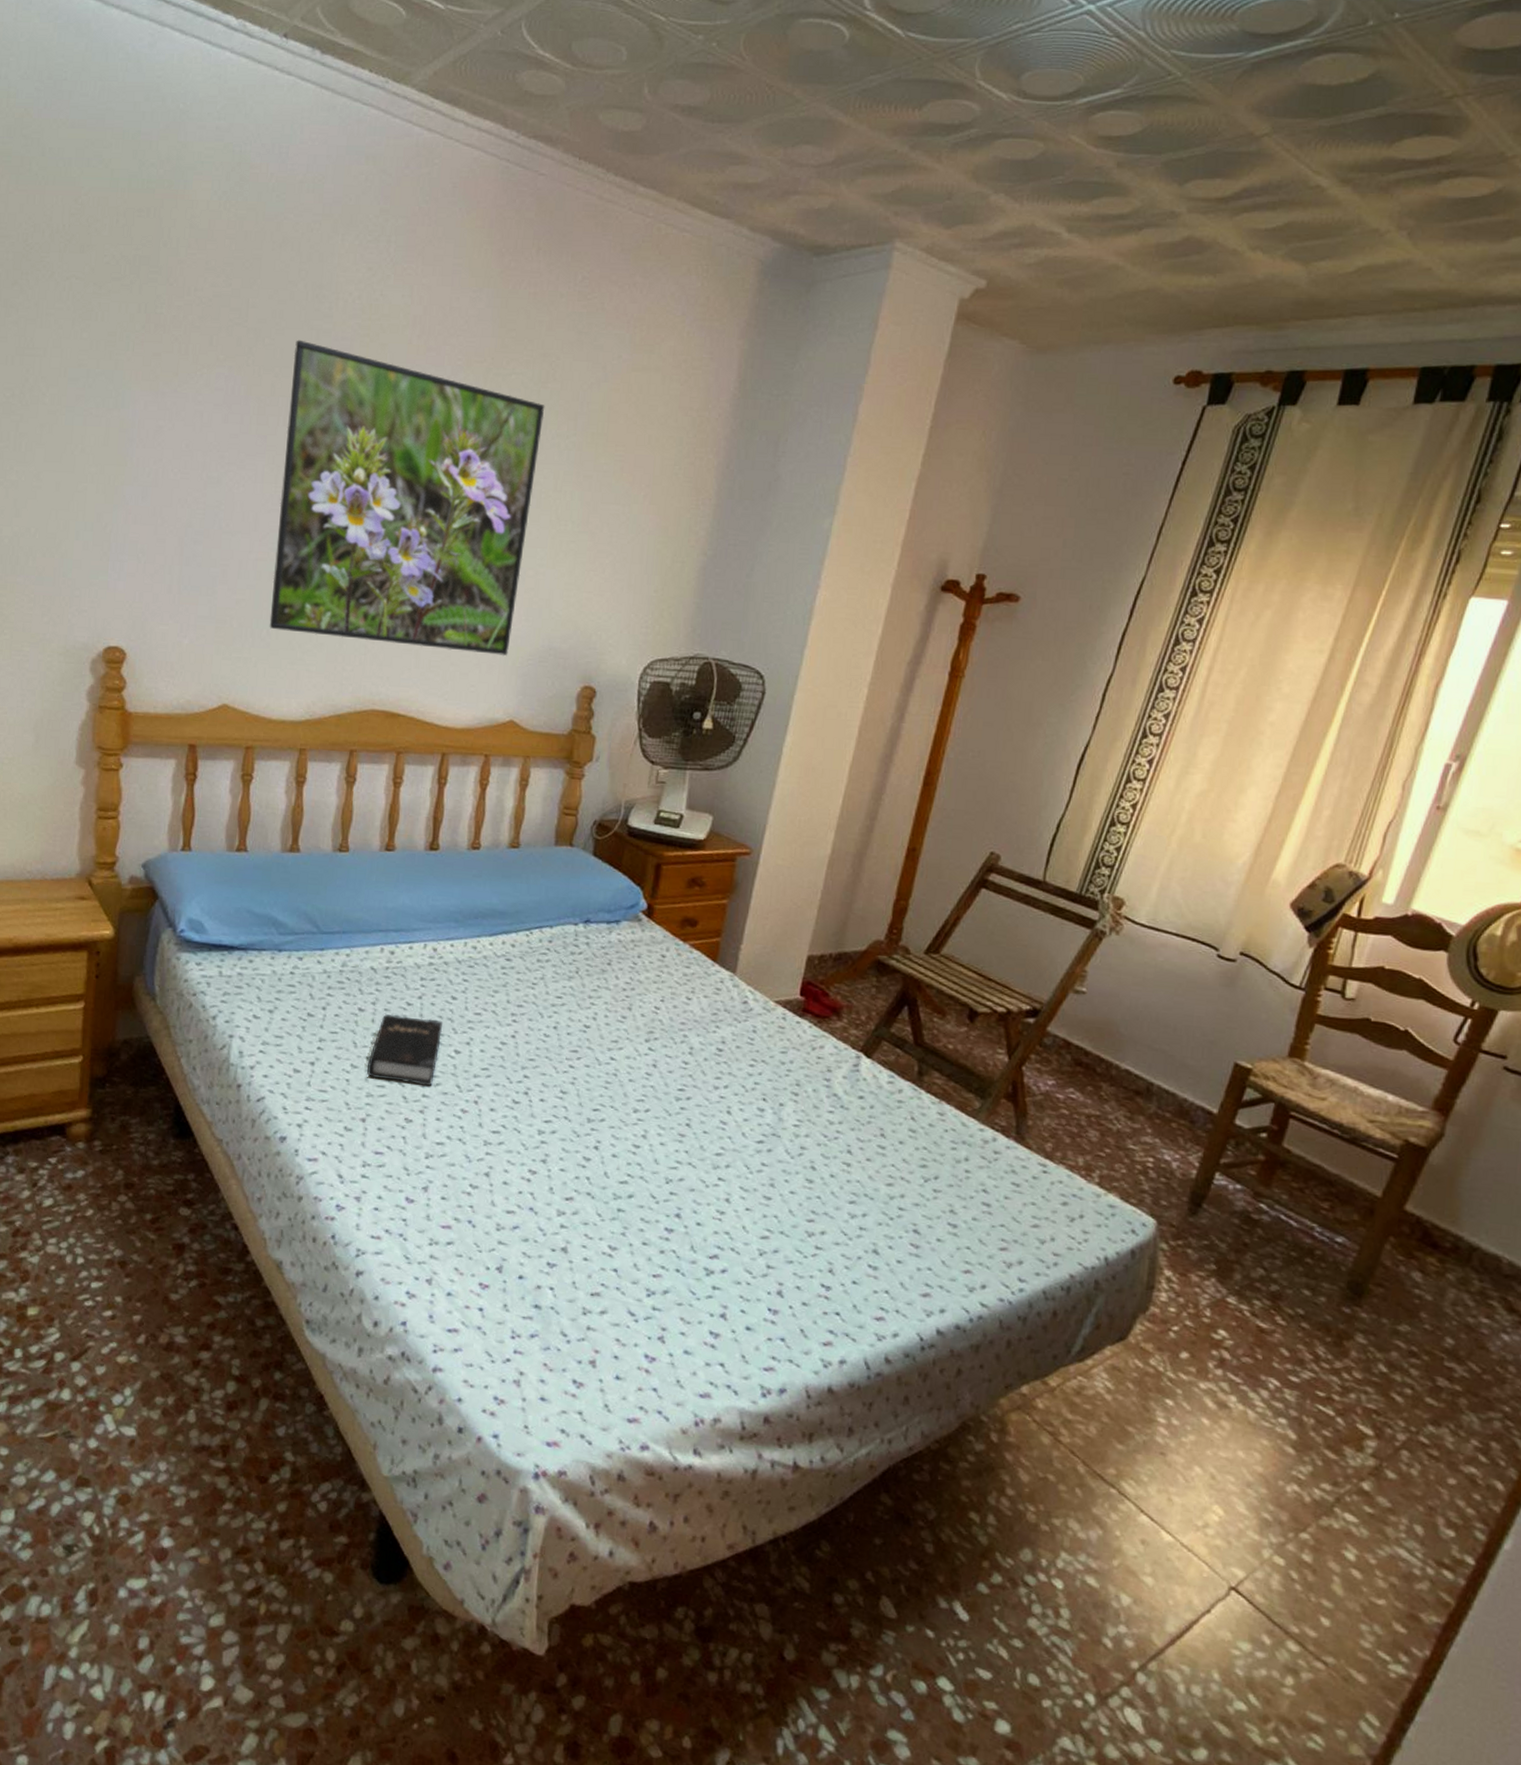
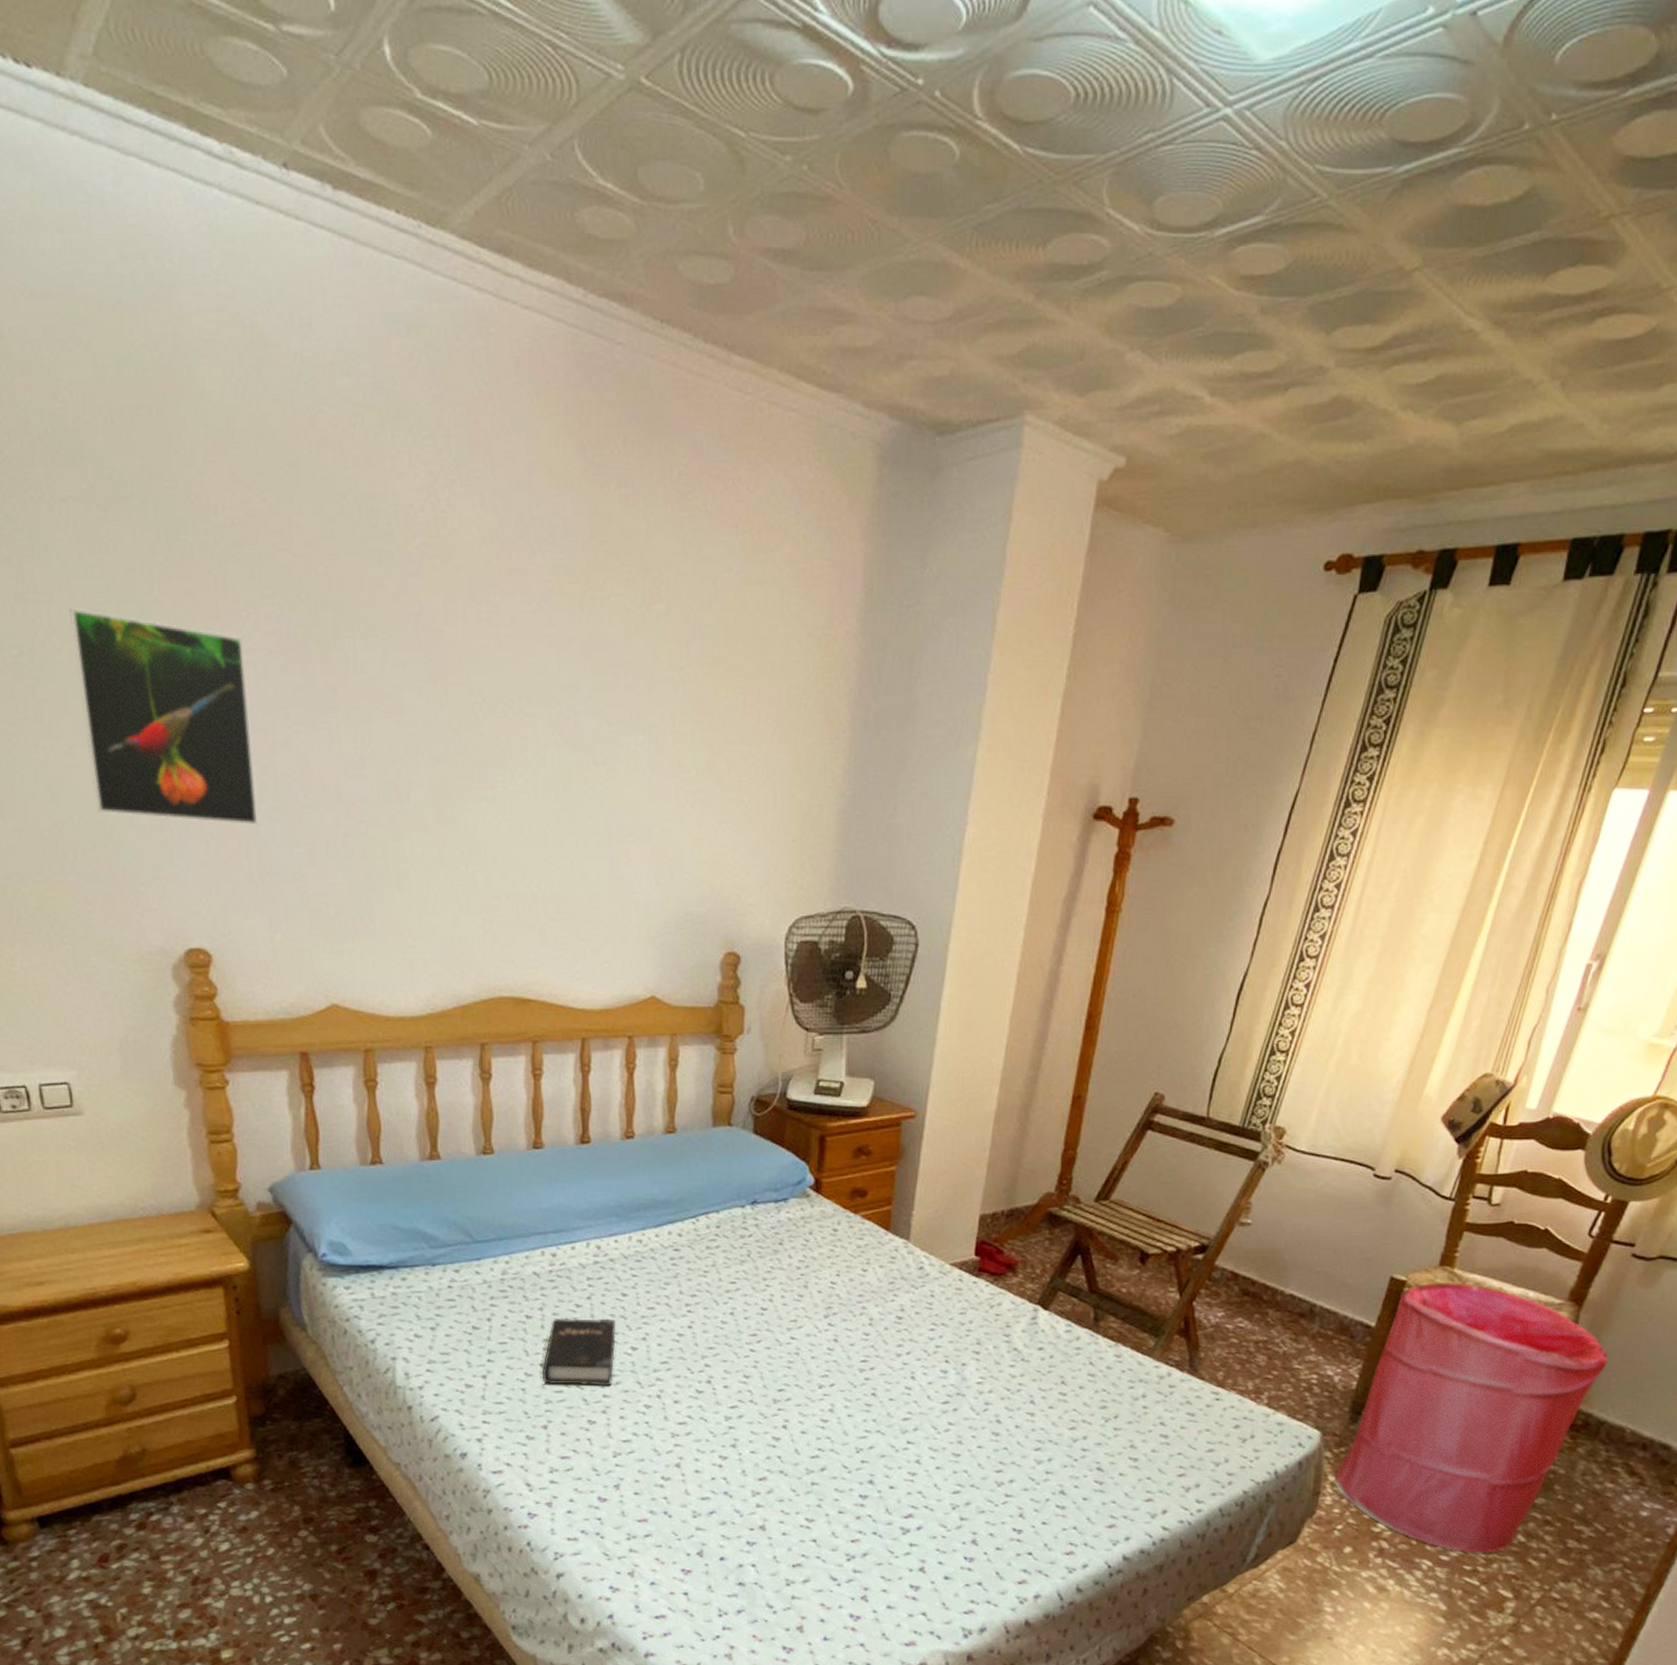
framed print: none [51,361,195,547] -> present [69,608,259,826]
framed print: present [269,339,545,657] -> none [353,566,653,926]
laundry hamper: none [1171,1073,1480,1380] -> present [1334,1282,1609,1553]

